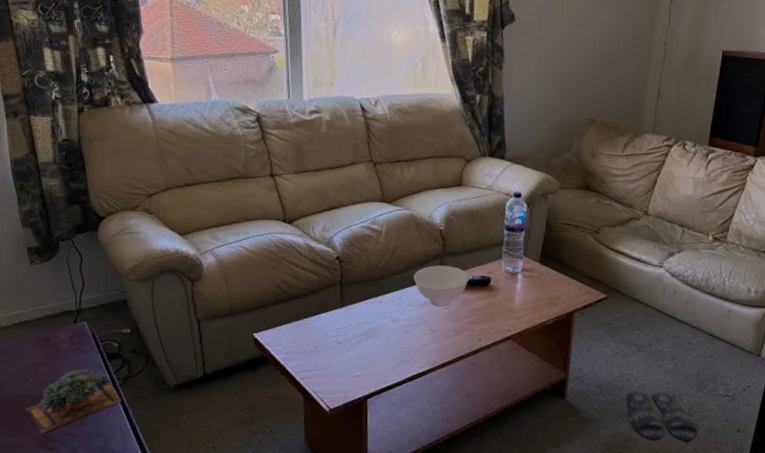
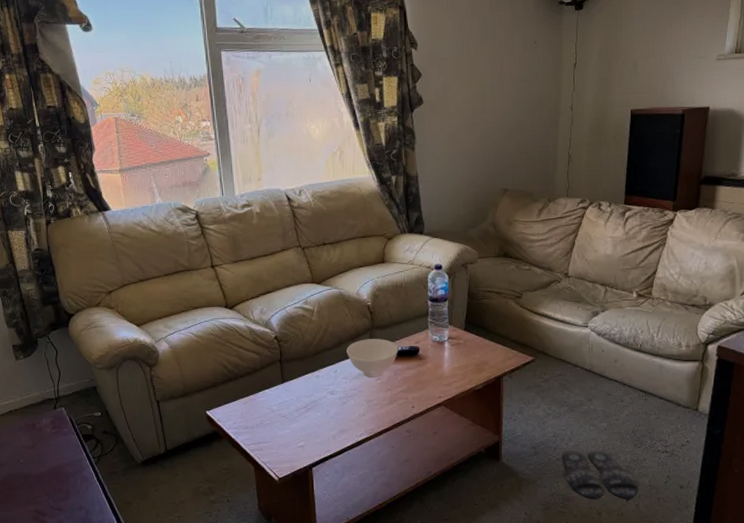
succulent plant: present [24,368,121,434] -> none [18,449,98,508]

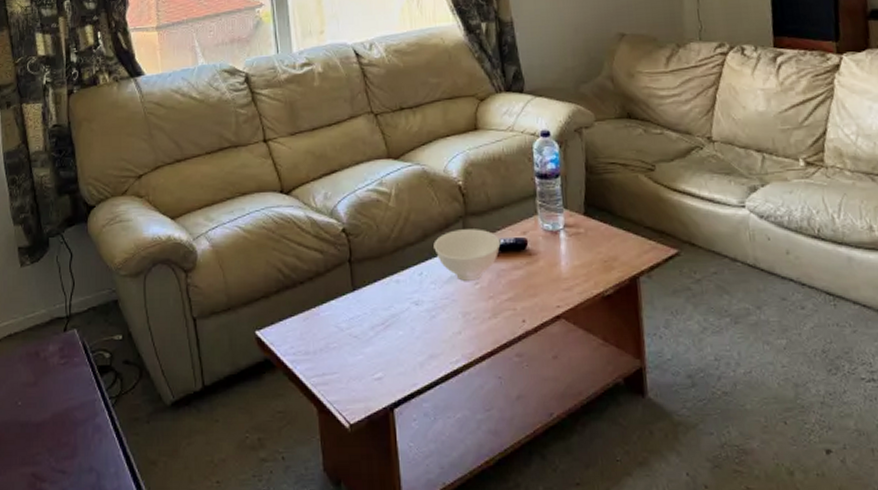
slippers: present [561,450,638,499] -> none [729,379,842,452]

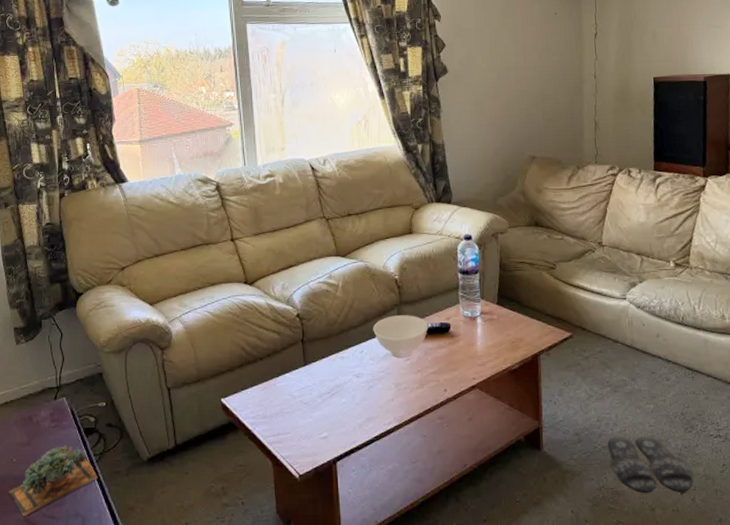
succulent plant: none [12,387,114,471] -> present [8,446,98,517]
slippers: none [729,379,842,452] -> present [607,436,693,493]

